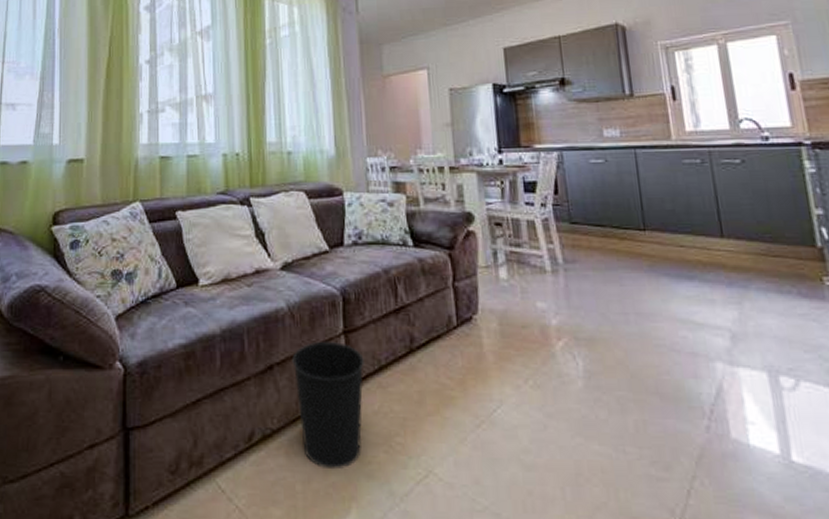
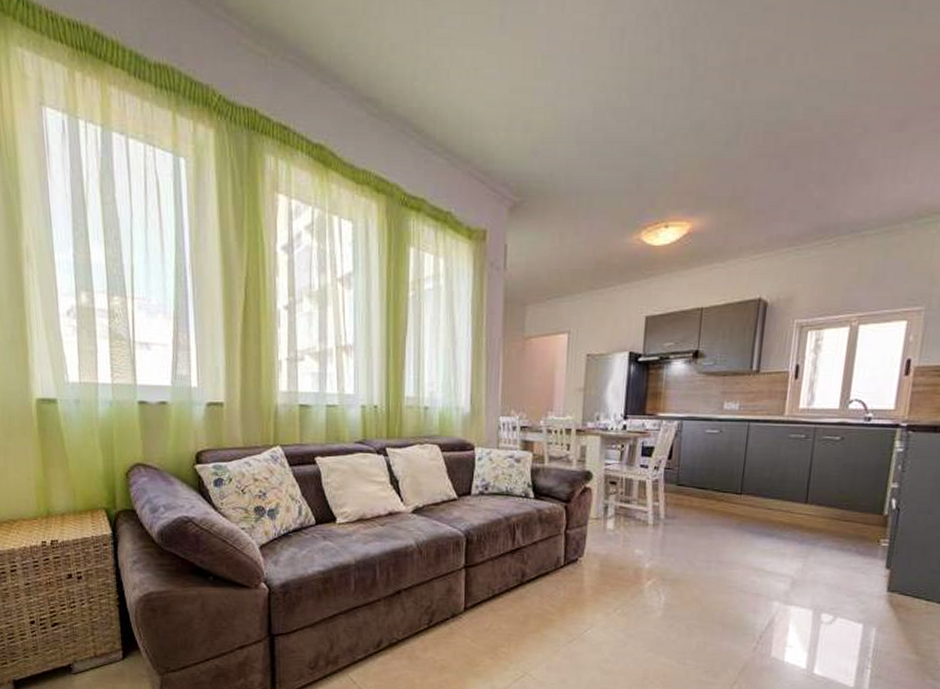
wastebasket: present [292,341,364,470] -> none [418,573,480,670]

